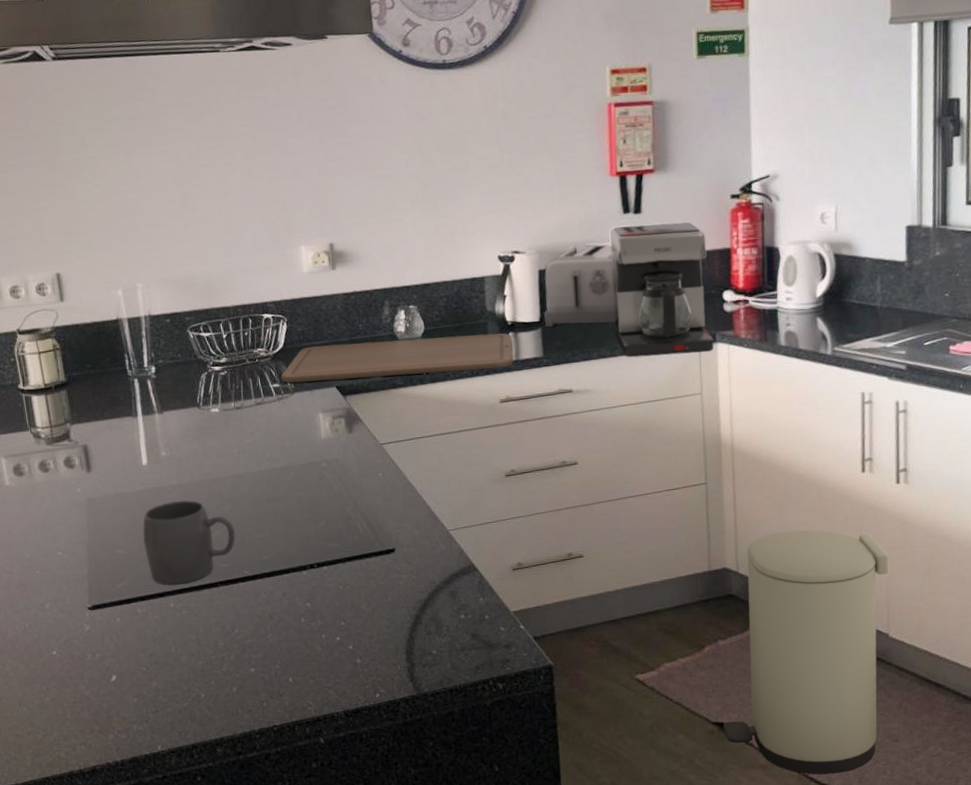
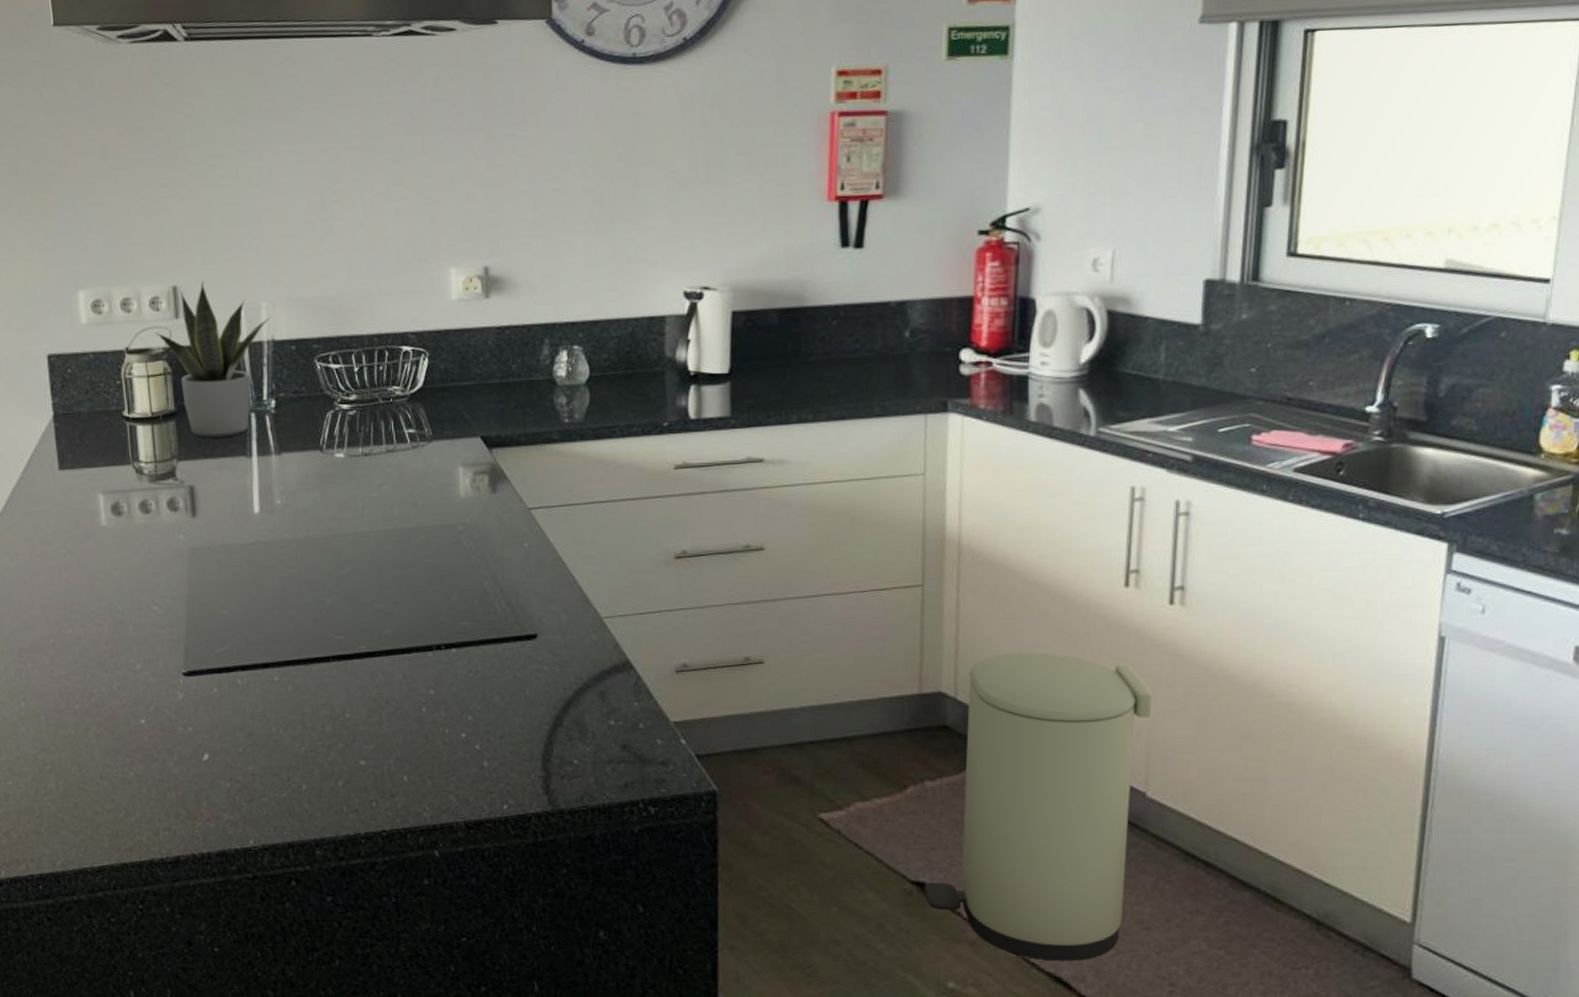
potted plant: none [43,268,147,403] -> present [155,281,272,438]
mug: present [142,499,236,584] -> none [248,557,353,655]
chopping board: present [281,333,514,383] -> none [417,384,695,430]
toaster: present [544,244,616,328] -> none [735,283,825,382]
coffee maker: present [610,222,714,358] -> none [821,261,945,425]

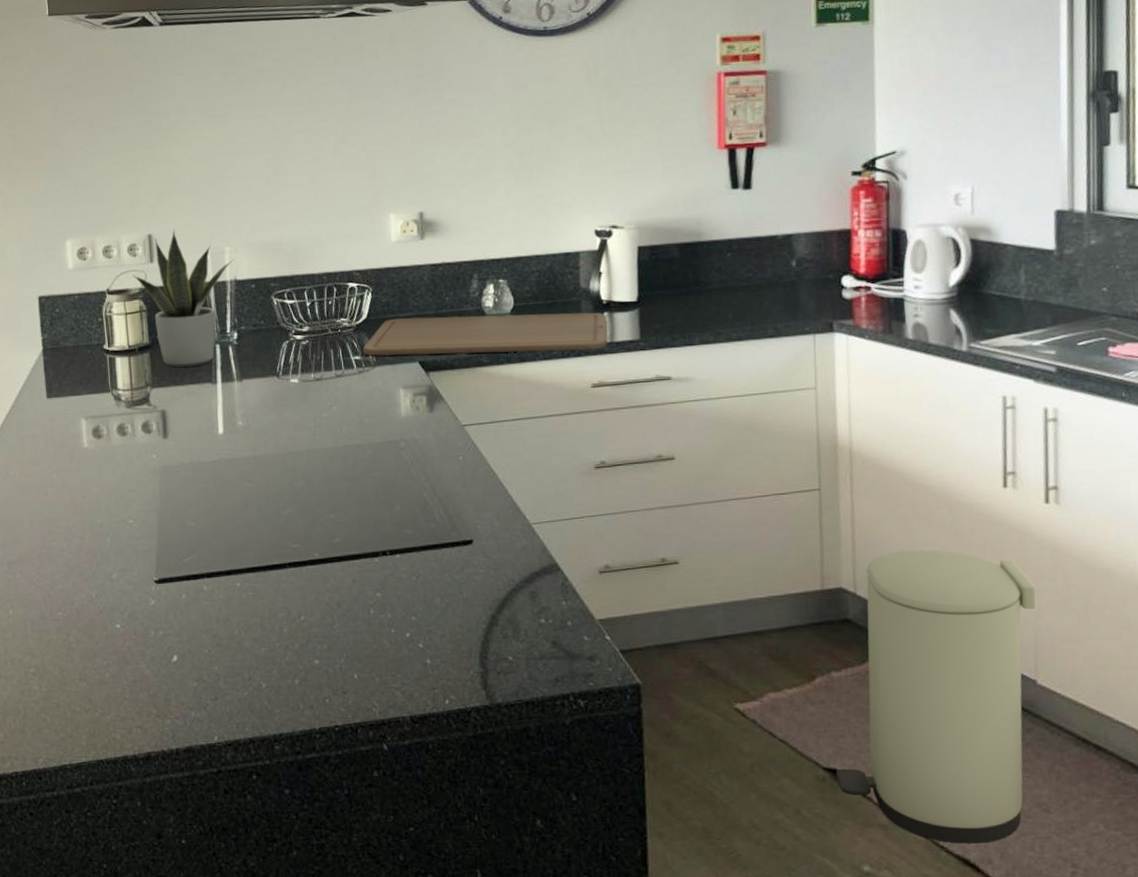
chopping board: none [417,384,695,430] -> present [363,312,608,356]

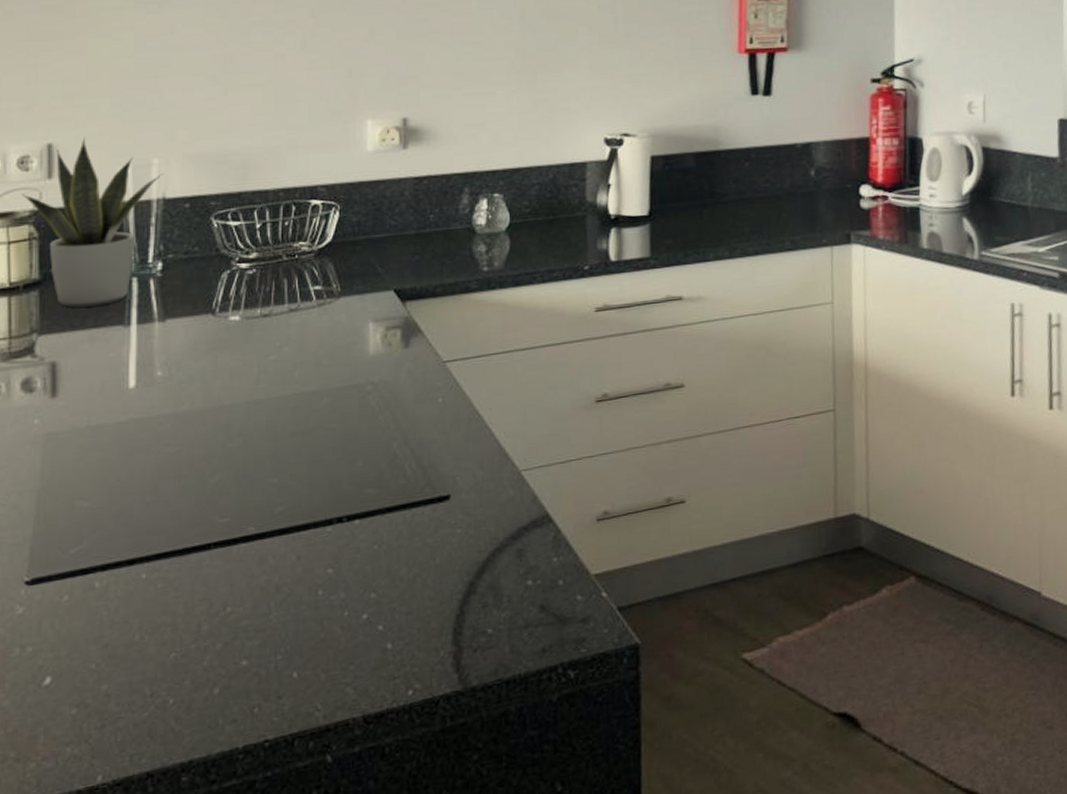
chopping board: present [363,312,608,356] -> none [325,228,616,285]
pedal bin: present [835,550,1037,844] -> none [846,465,1041,777]

